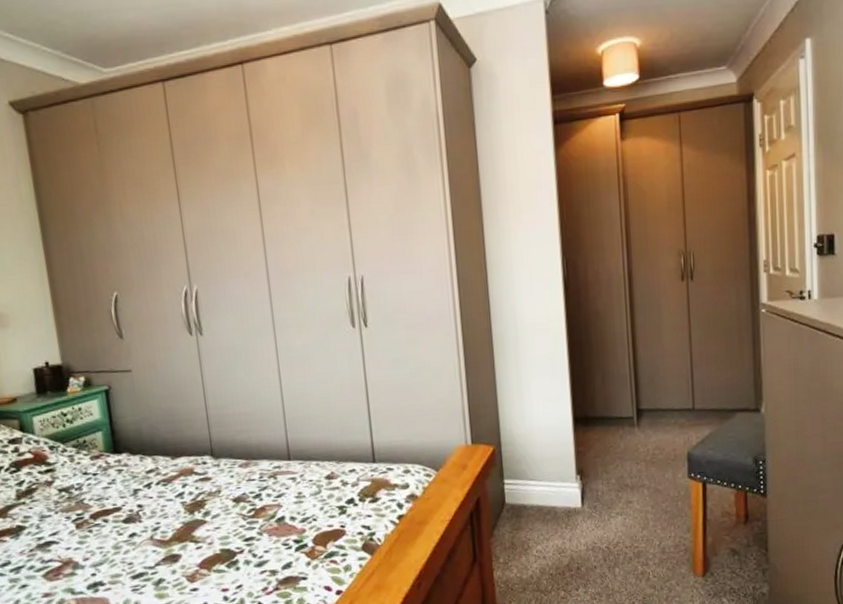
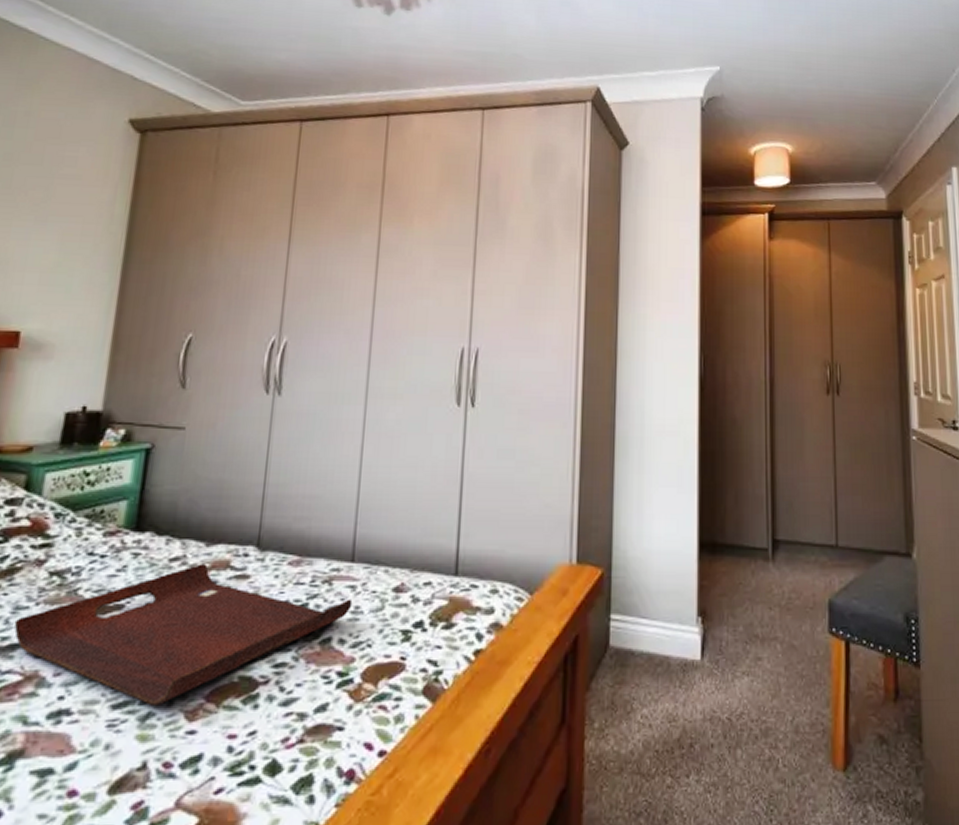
serving tray: none [43,471,296,575] -> present [14,562,353,706]

